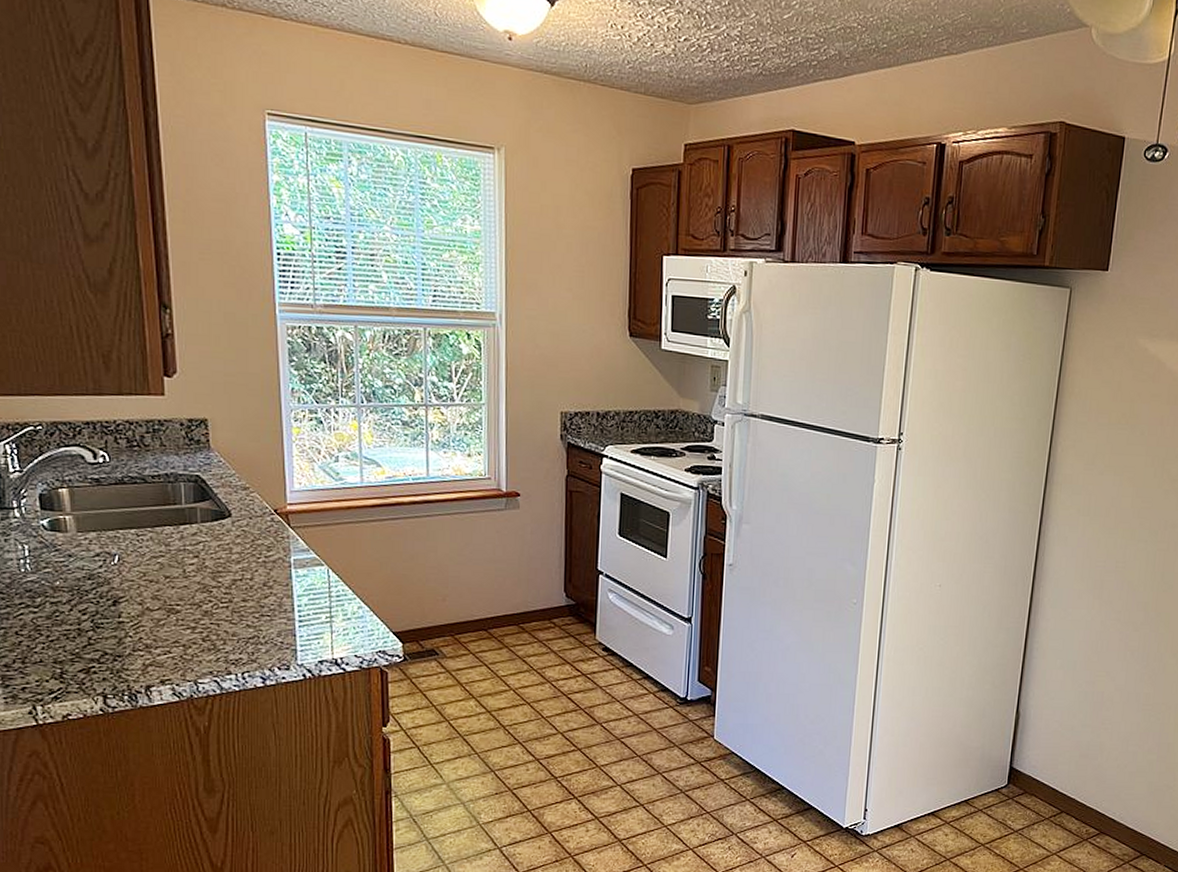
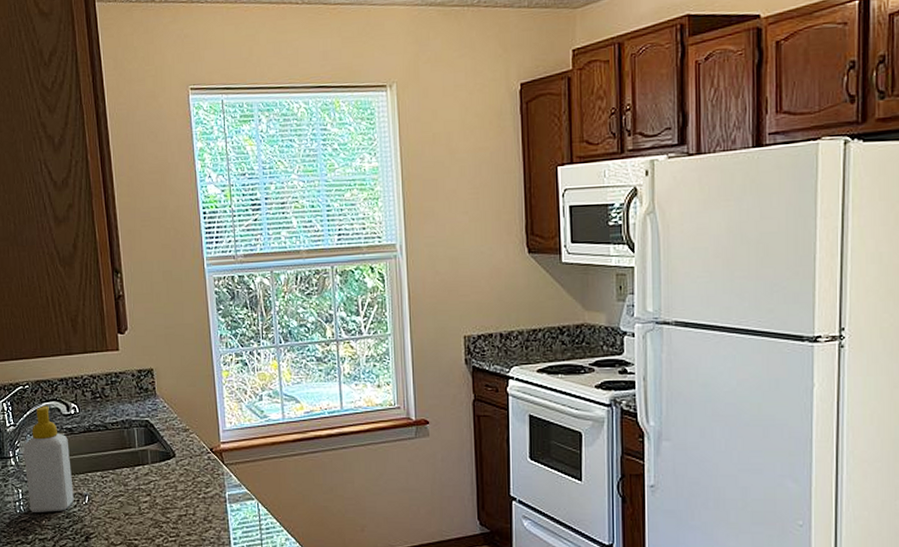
soap bottle: none [32,450,99,573] -> present [23,405,74,512]

